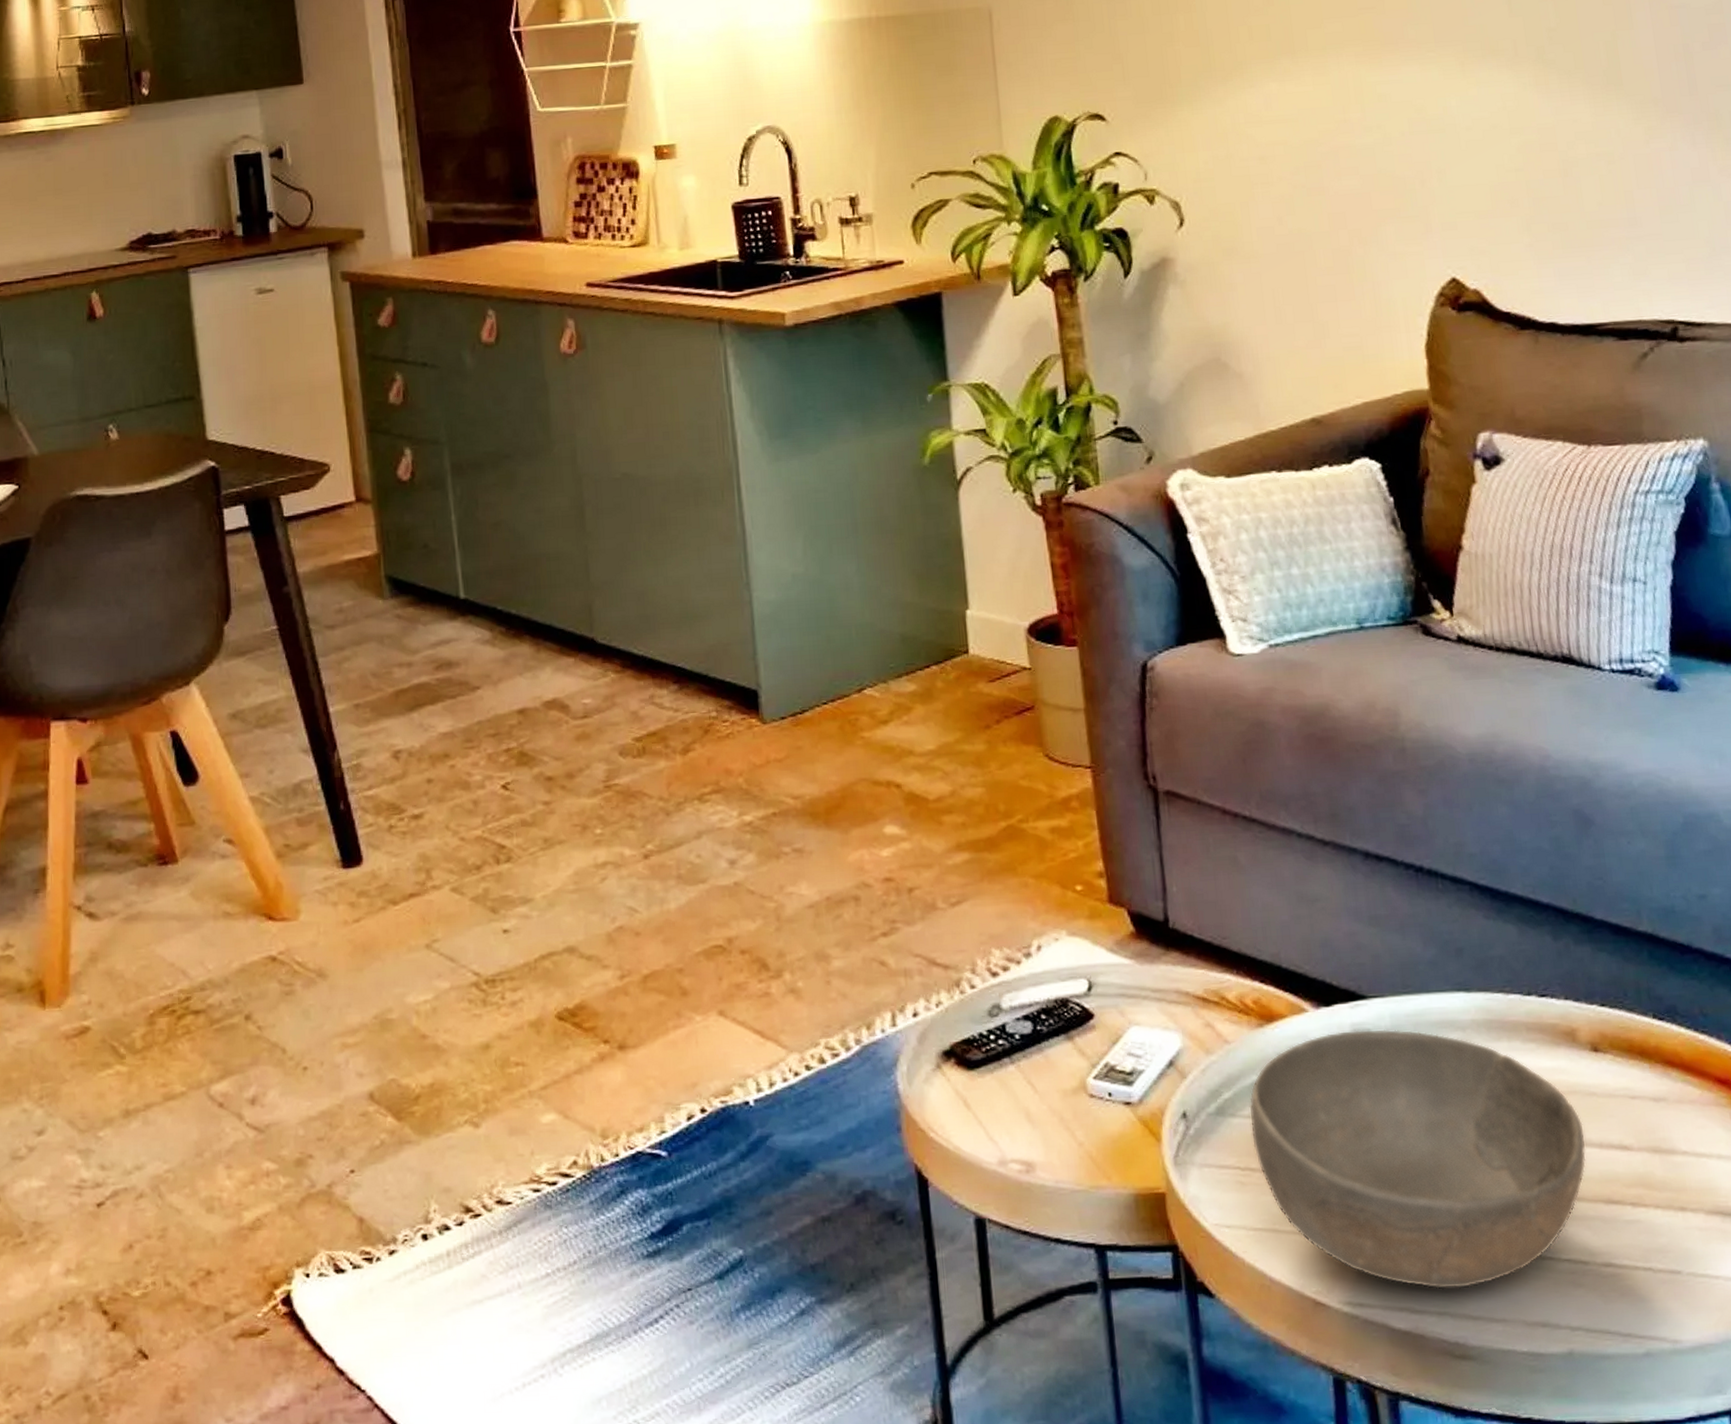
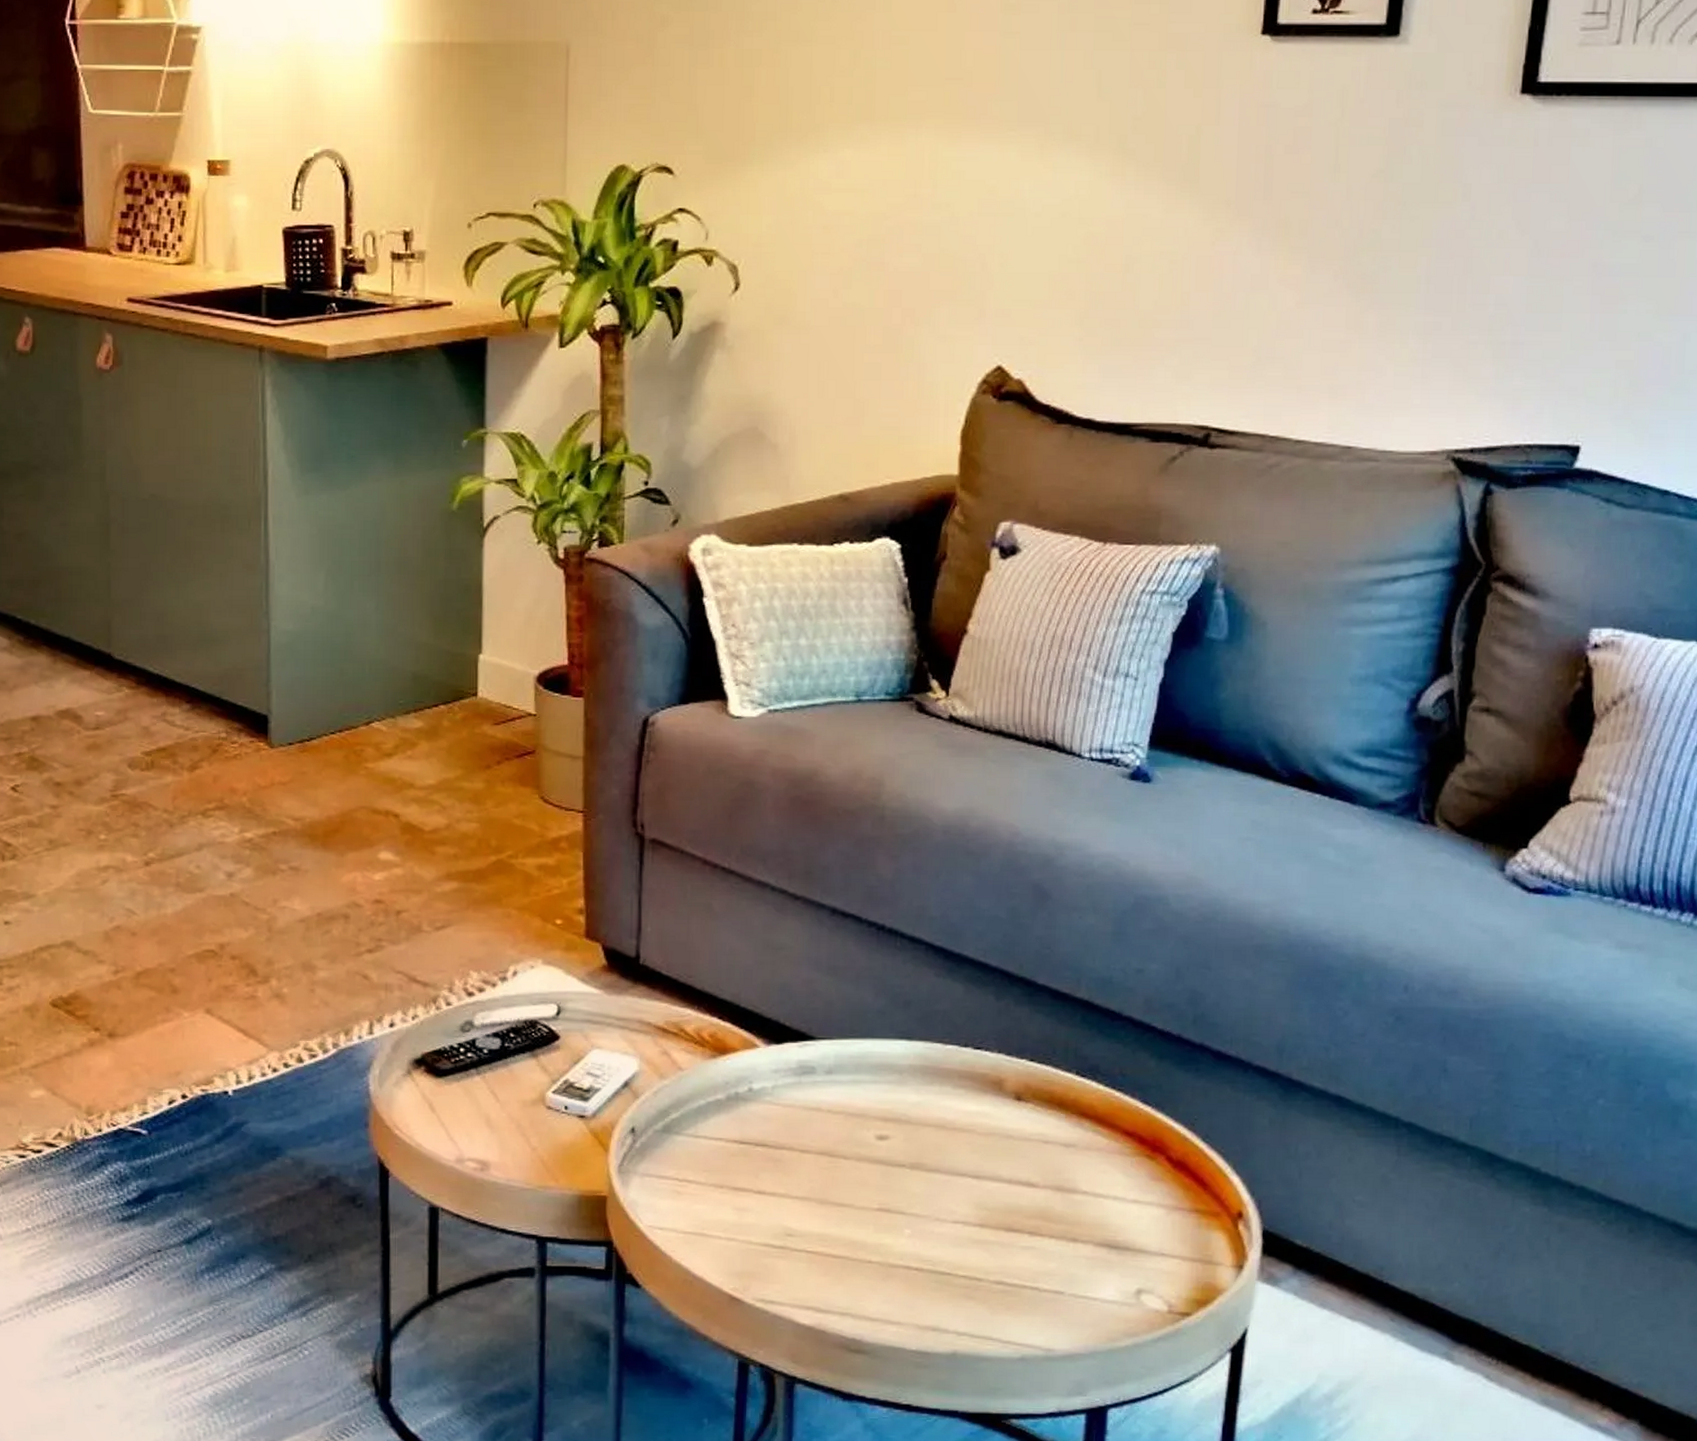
bowl: present [1249,1029,1586,1289] -> none [693,1067,997,1294]

